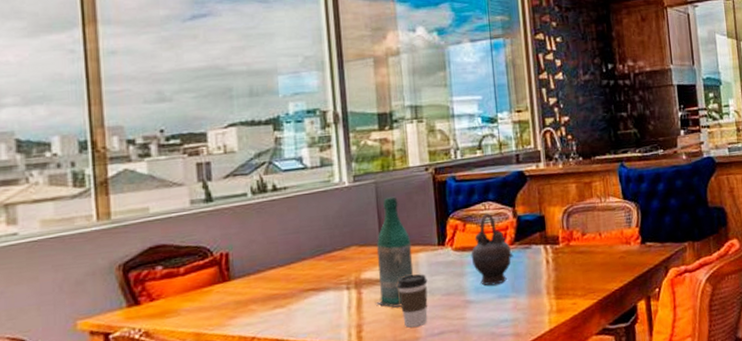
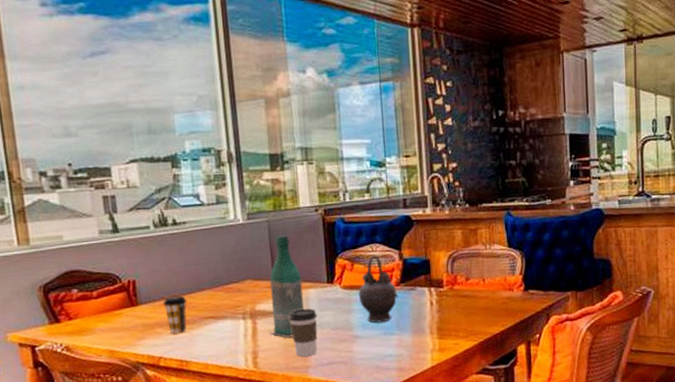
coffee cup: none [259,267,286,311] -> present [163,295,187,335]

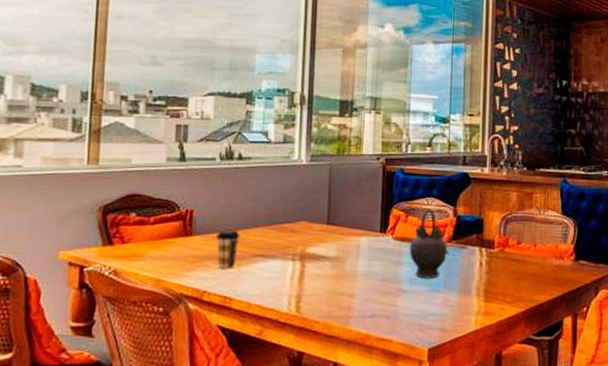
bottle: present [269,235,305,338] -> none [316,180,356,285]
coffee cup: present [289,308,318,357] -> none [338,256,366,306]

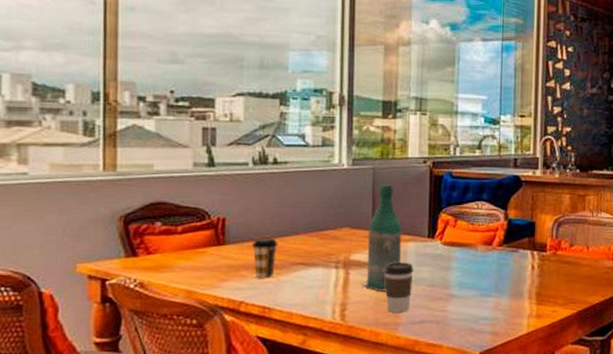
bottle: none [316,180,356,285] -> present [361,184,402,292]
coffee cup: none [338,256,366,306] -> present [384,263,414,313]
teapot: present [409,209,449,279] -> none [458,212,500,283]

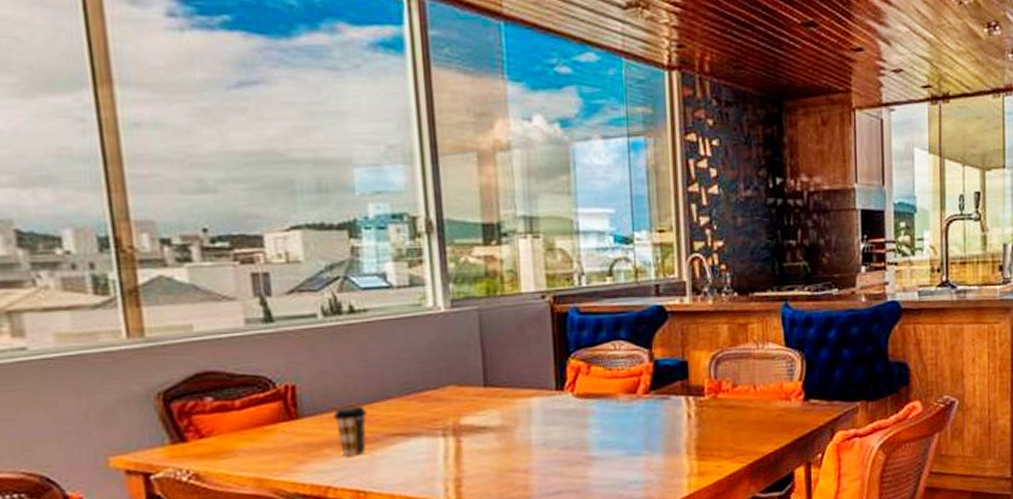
bottle: present [361,184,402,292] -> none [477,328,526,461]
coffee cup: present [384,263,414,313] -> none [505,422,542,485]

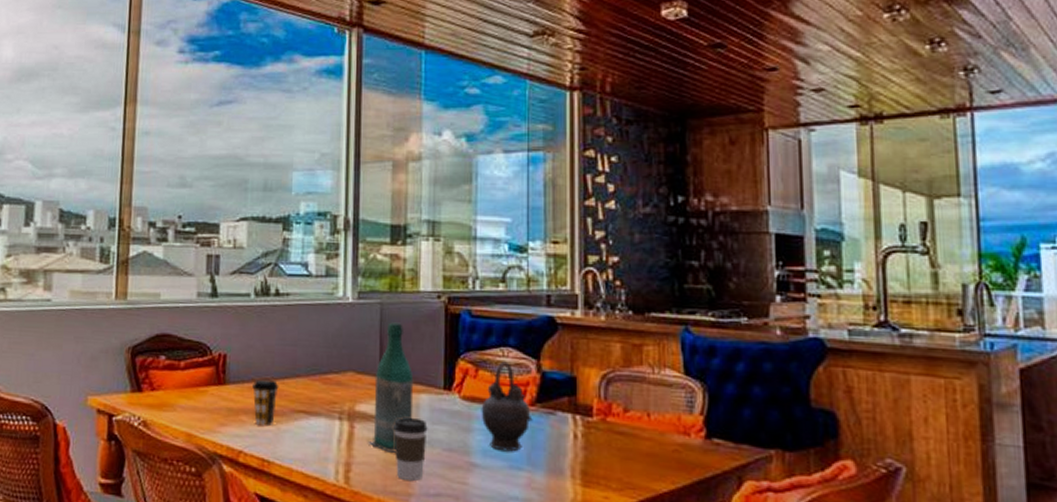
bottle: none [477,328,526,461] -> present [367,322,414,453]
coffee cup: none [505,422,542,485] -> present [394,418,428,481]
teapot: none [595,354,648,441] -> present [481,361,533,452]

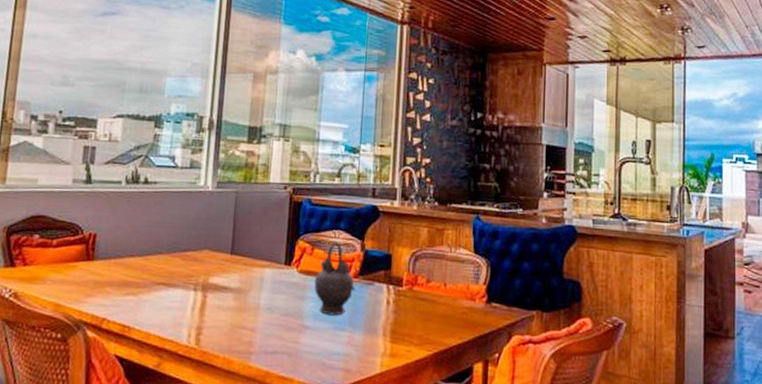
coffee cup: present [252,379,279,426] -> none [118,255,143,297]
bottle: present [367,322,414,453] -> none [217,208,260,318]
coffee cup: present [394,418,428,481] -> none [240,288,270,341]

